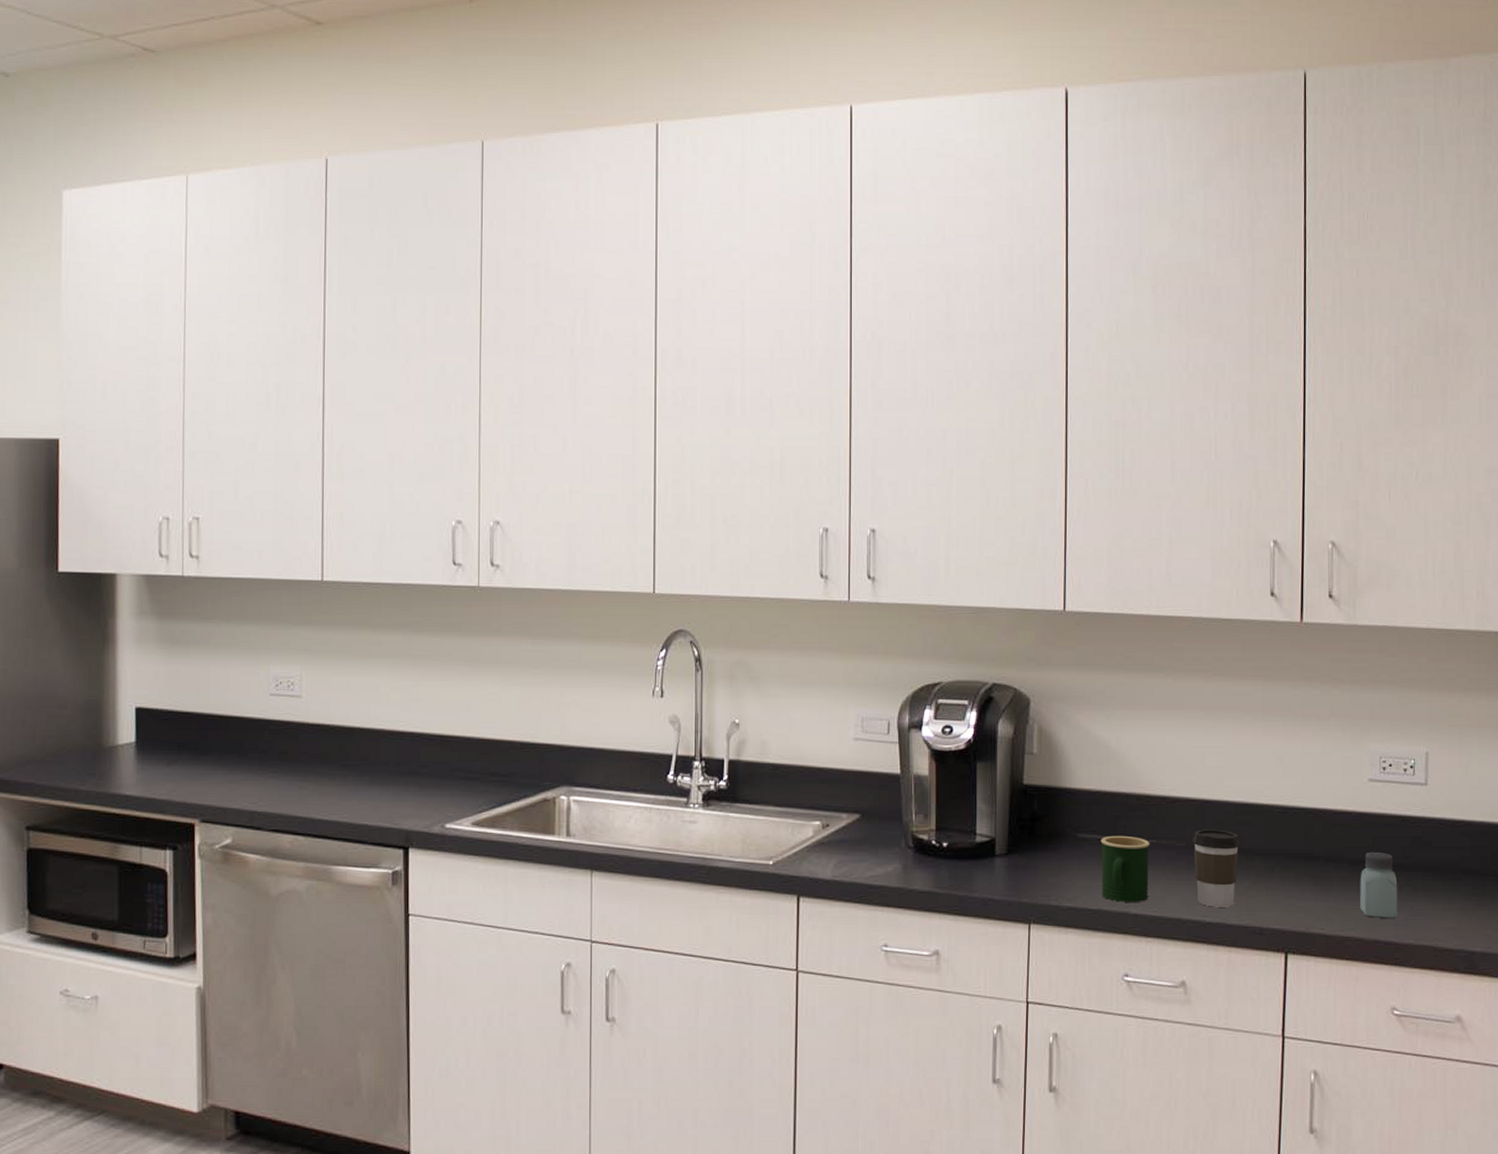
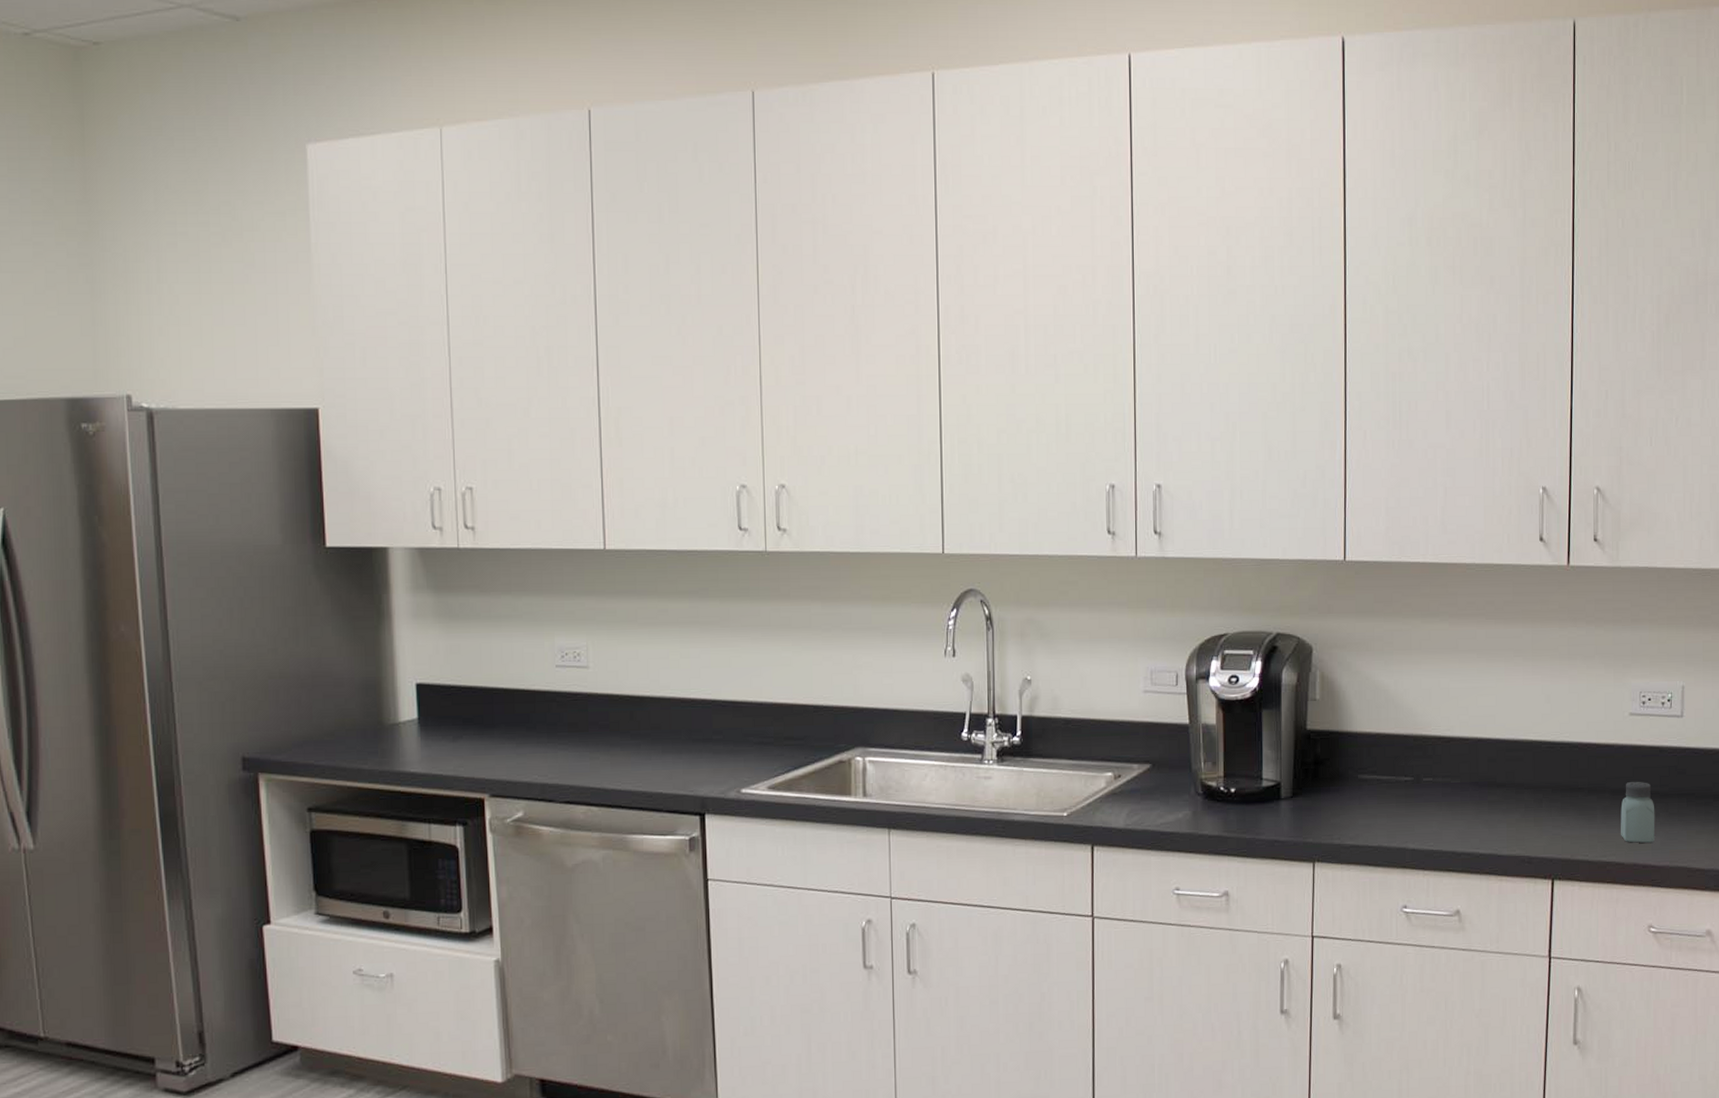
mug: present [1100,835,1150,902] -> none [1380,775,1427,838]
coffee cup: present [1192,829,1240,907] -> none [1466,766,1510,840]

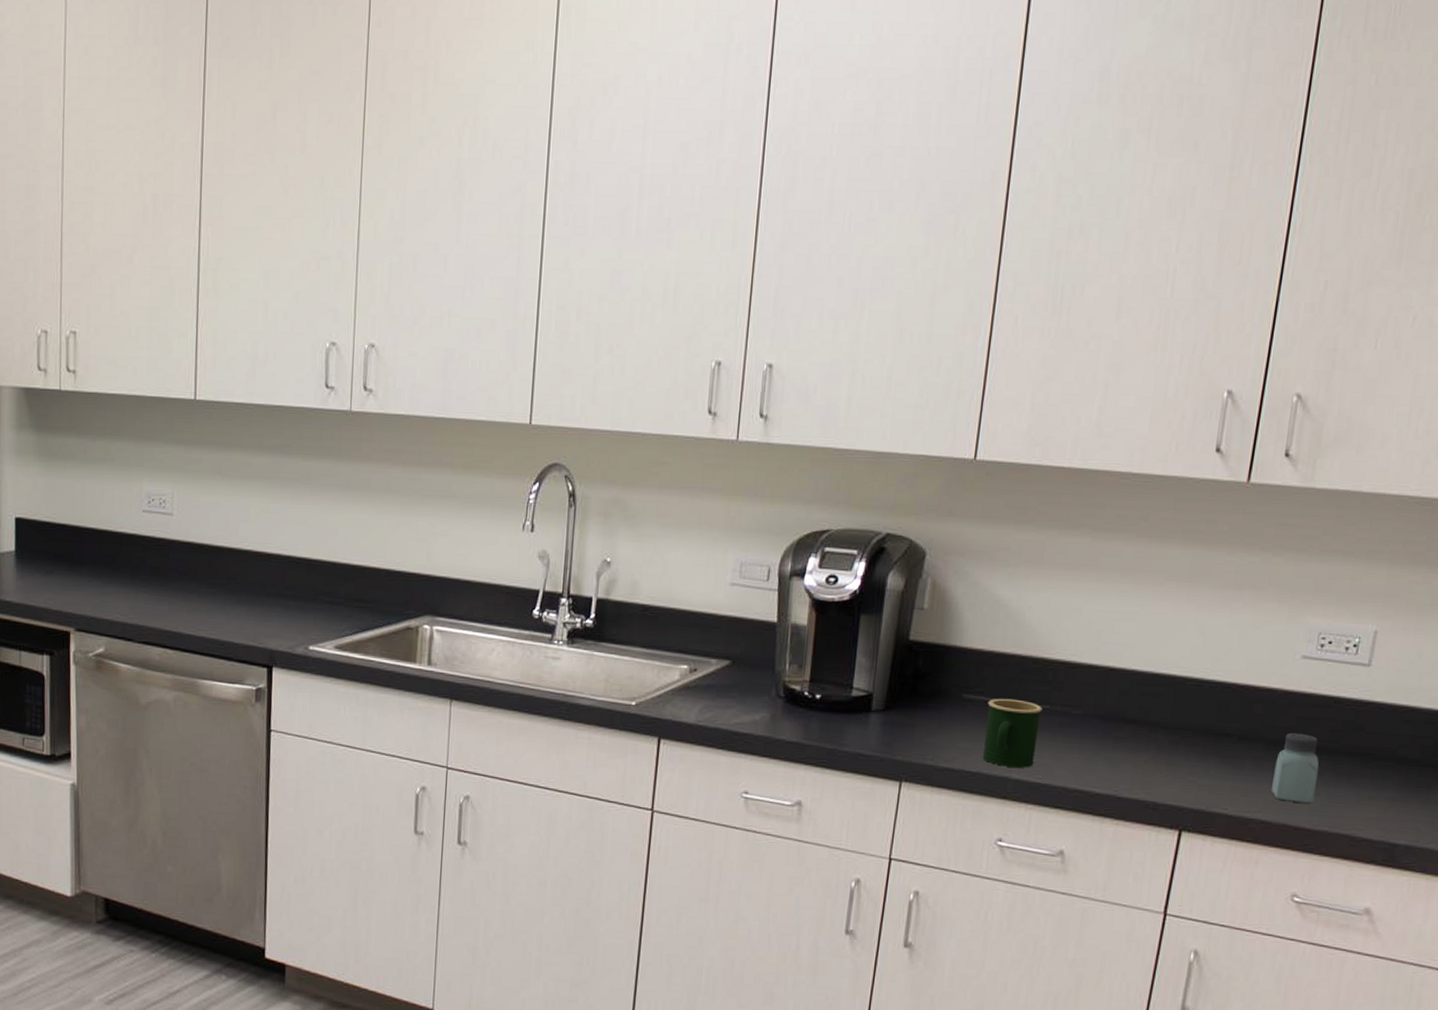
mug: none [1380,775,1427,838] -> present [982,698,1042,768]

